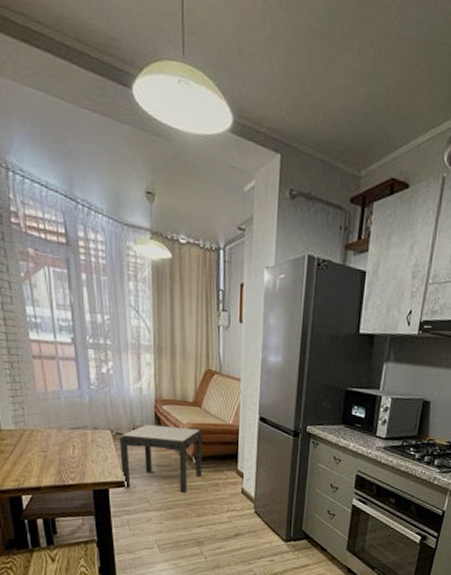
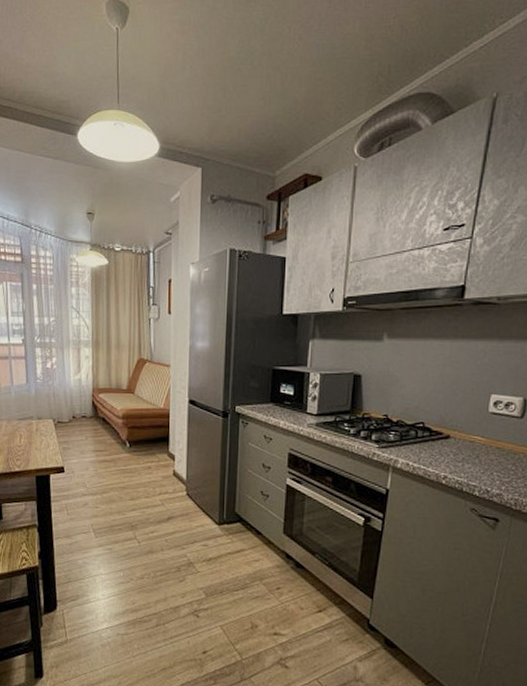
side table: present [119,424,203,493] -> none [60,412,136,476]

